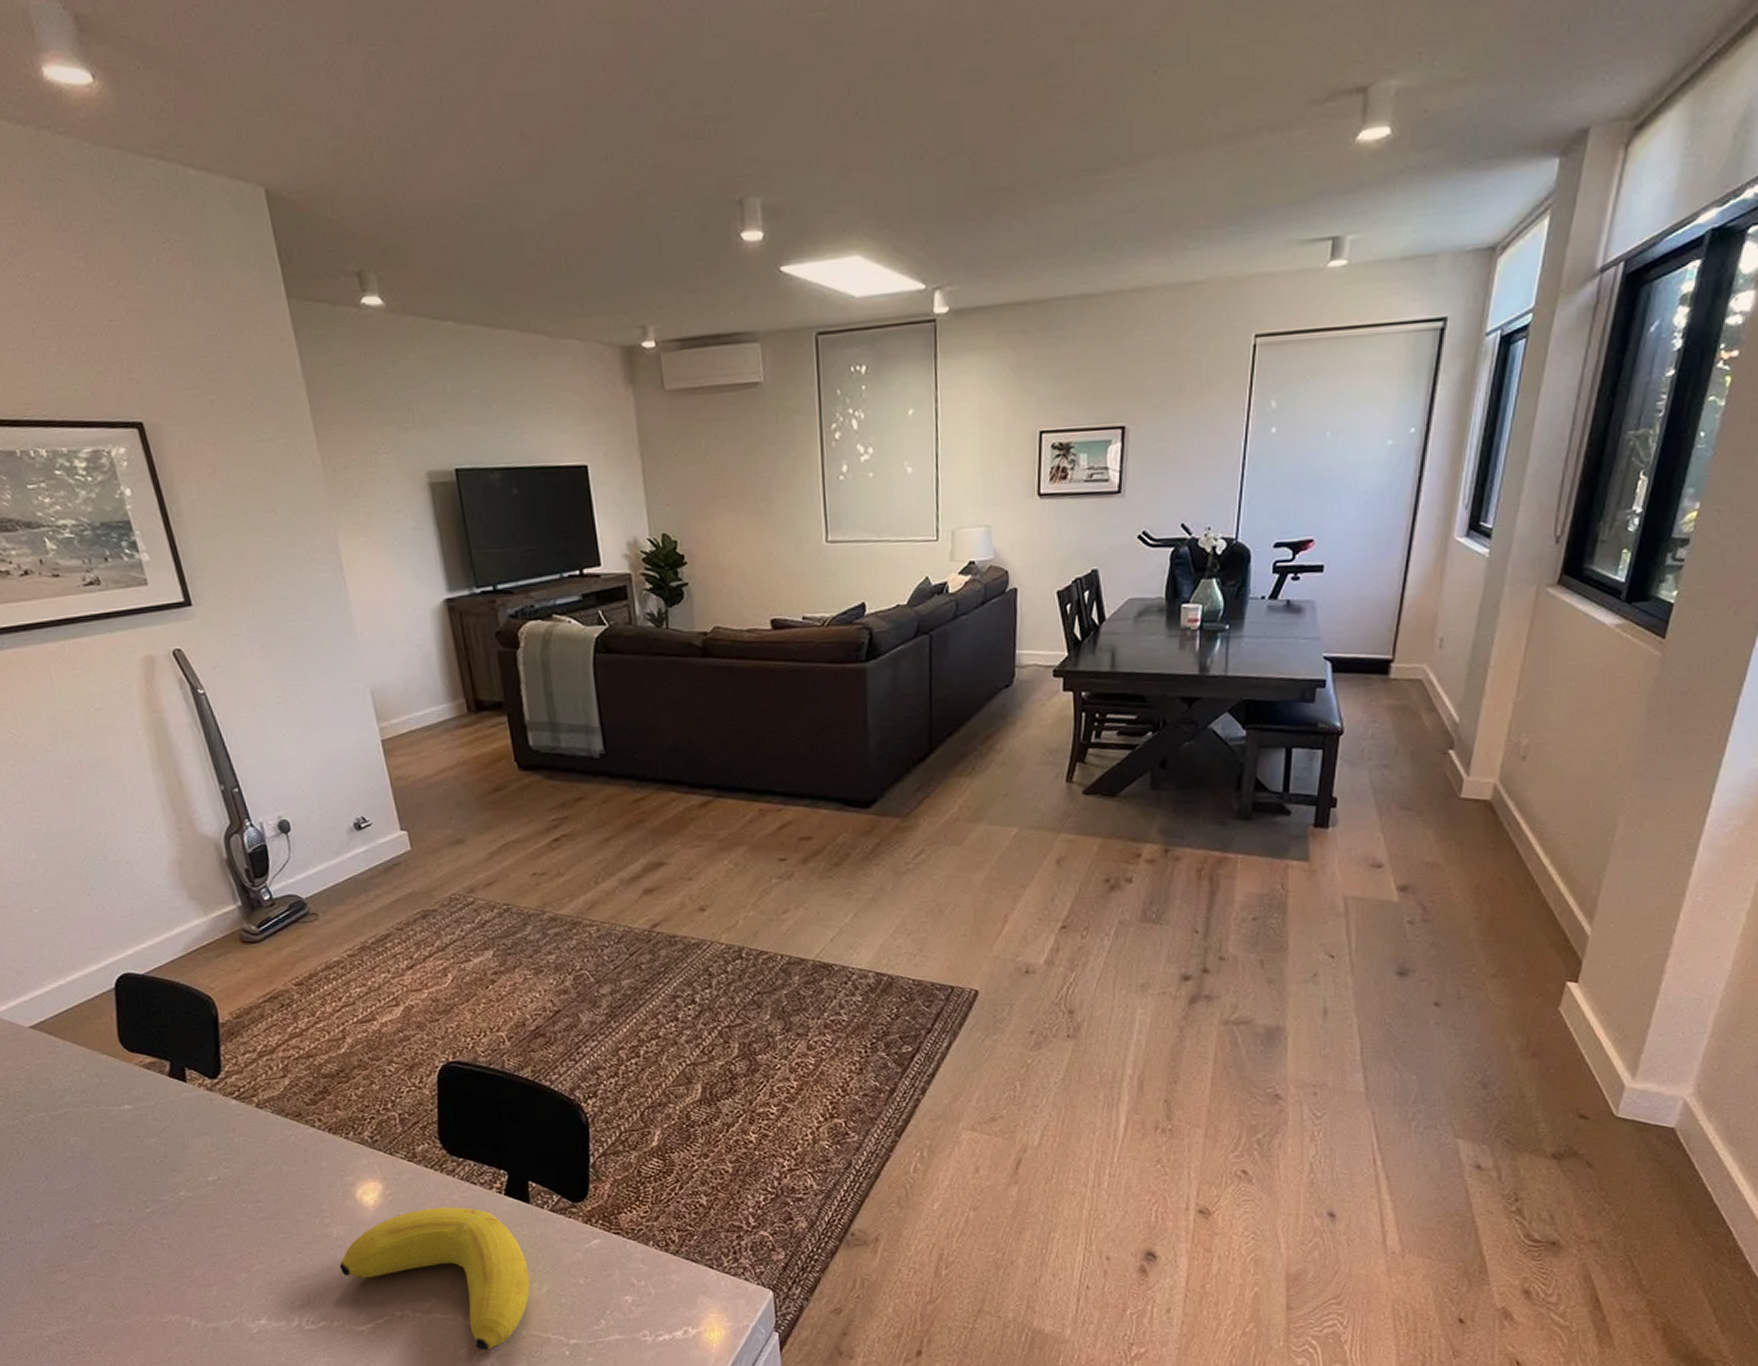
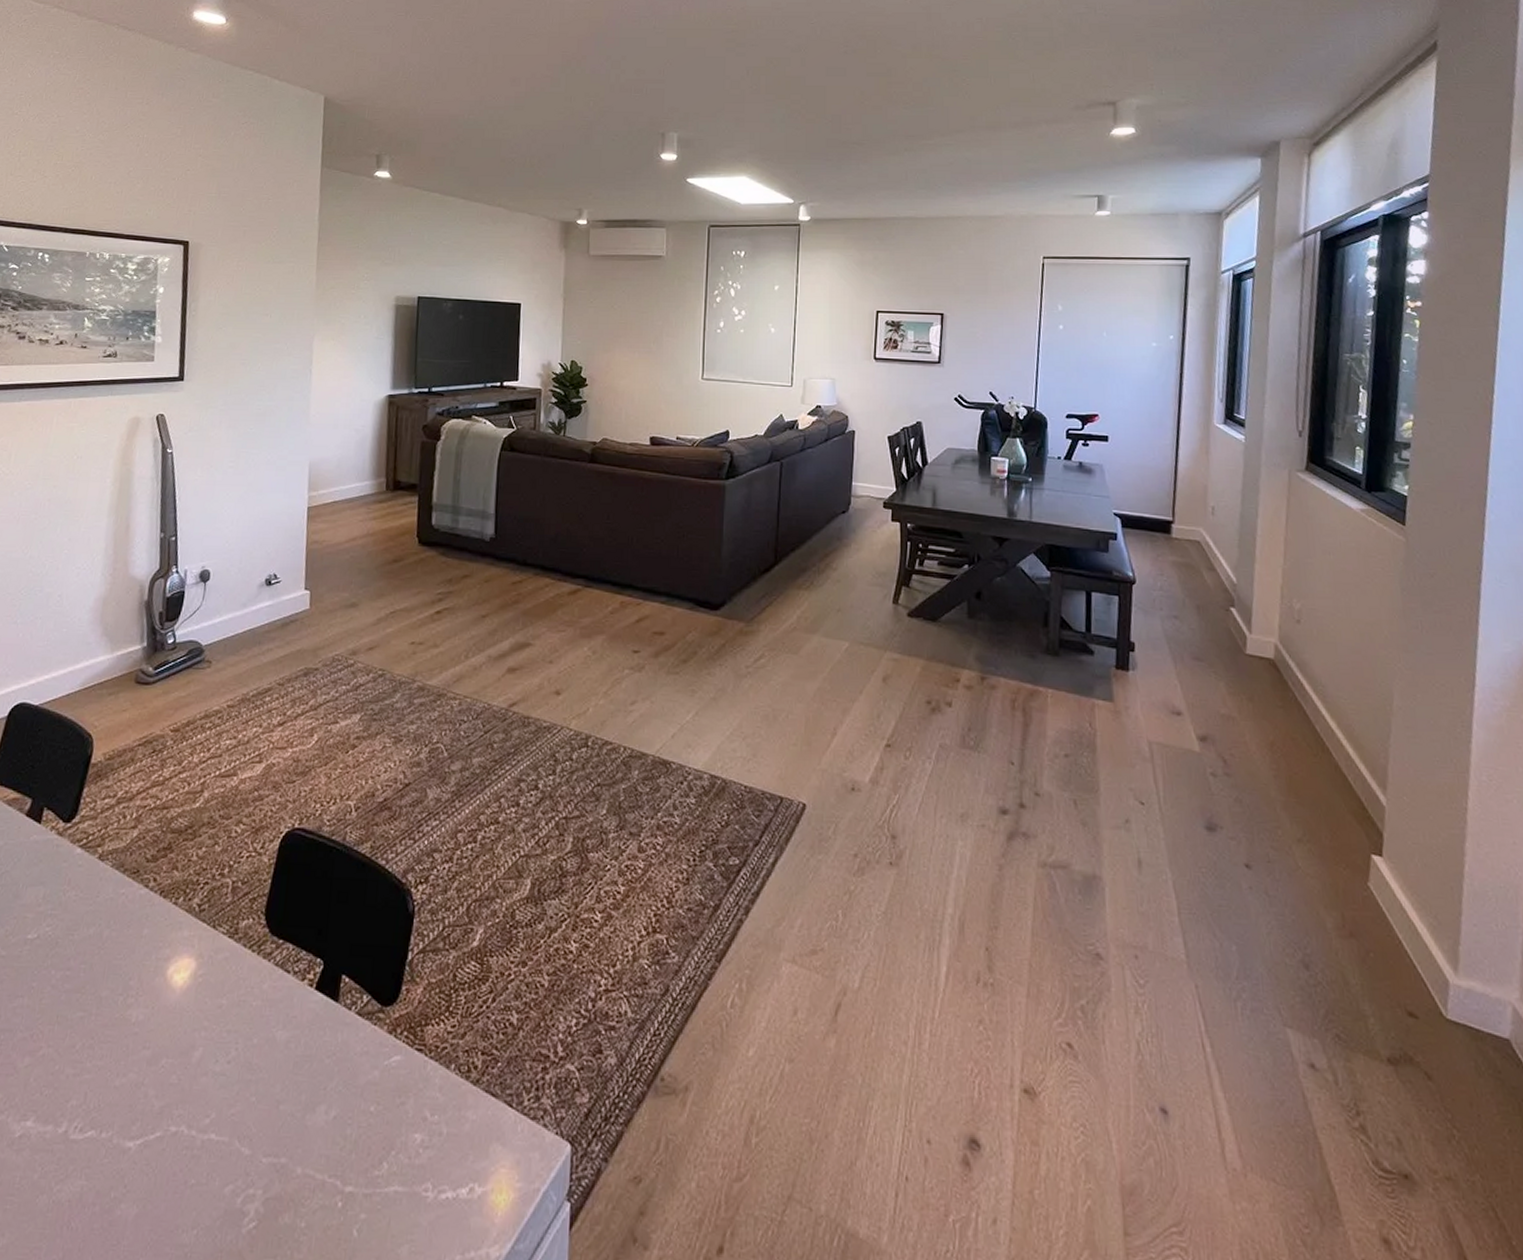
fruit: present [339,1207,530,1351] -> none [127,996,321,1191]

